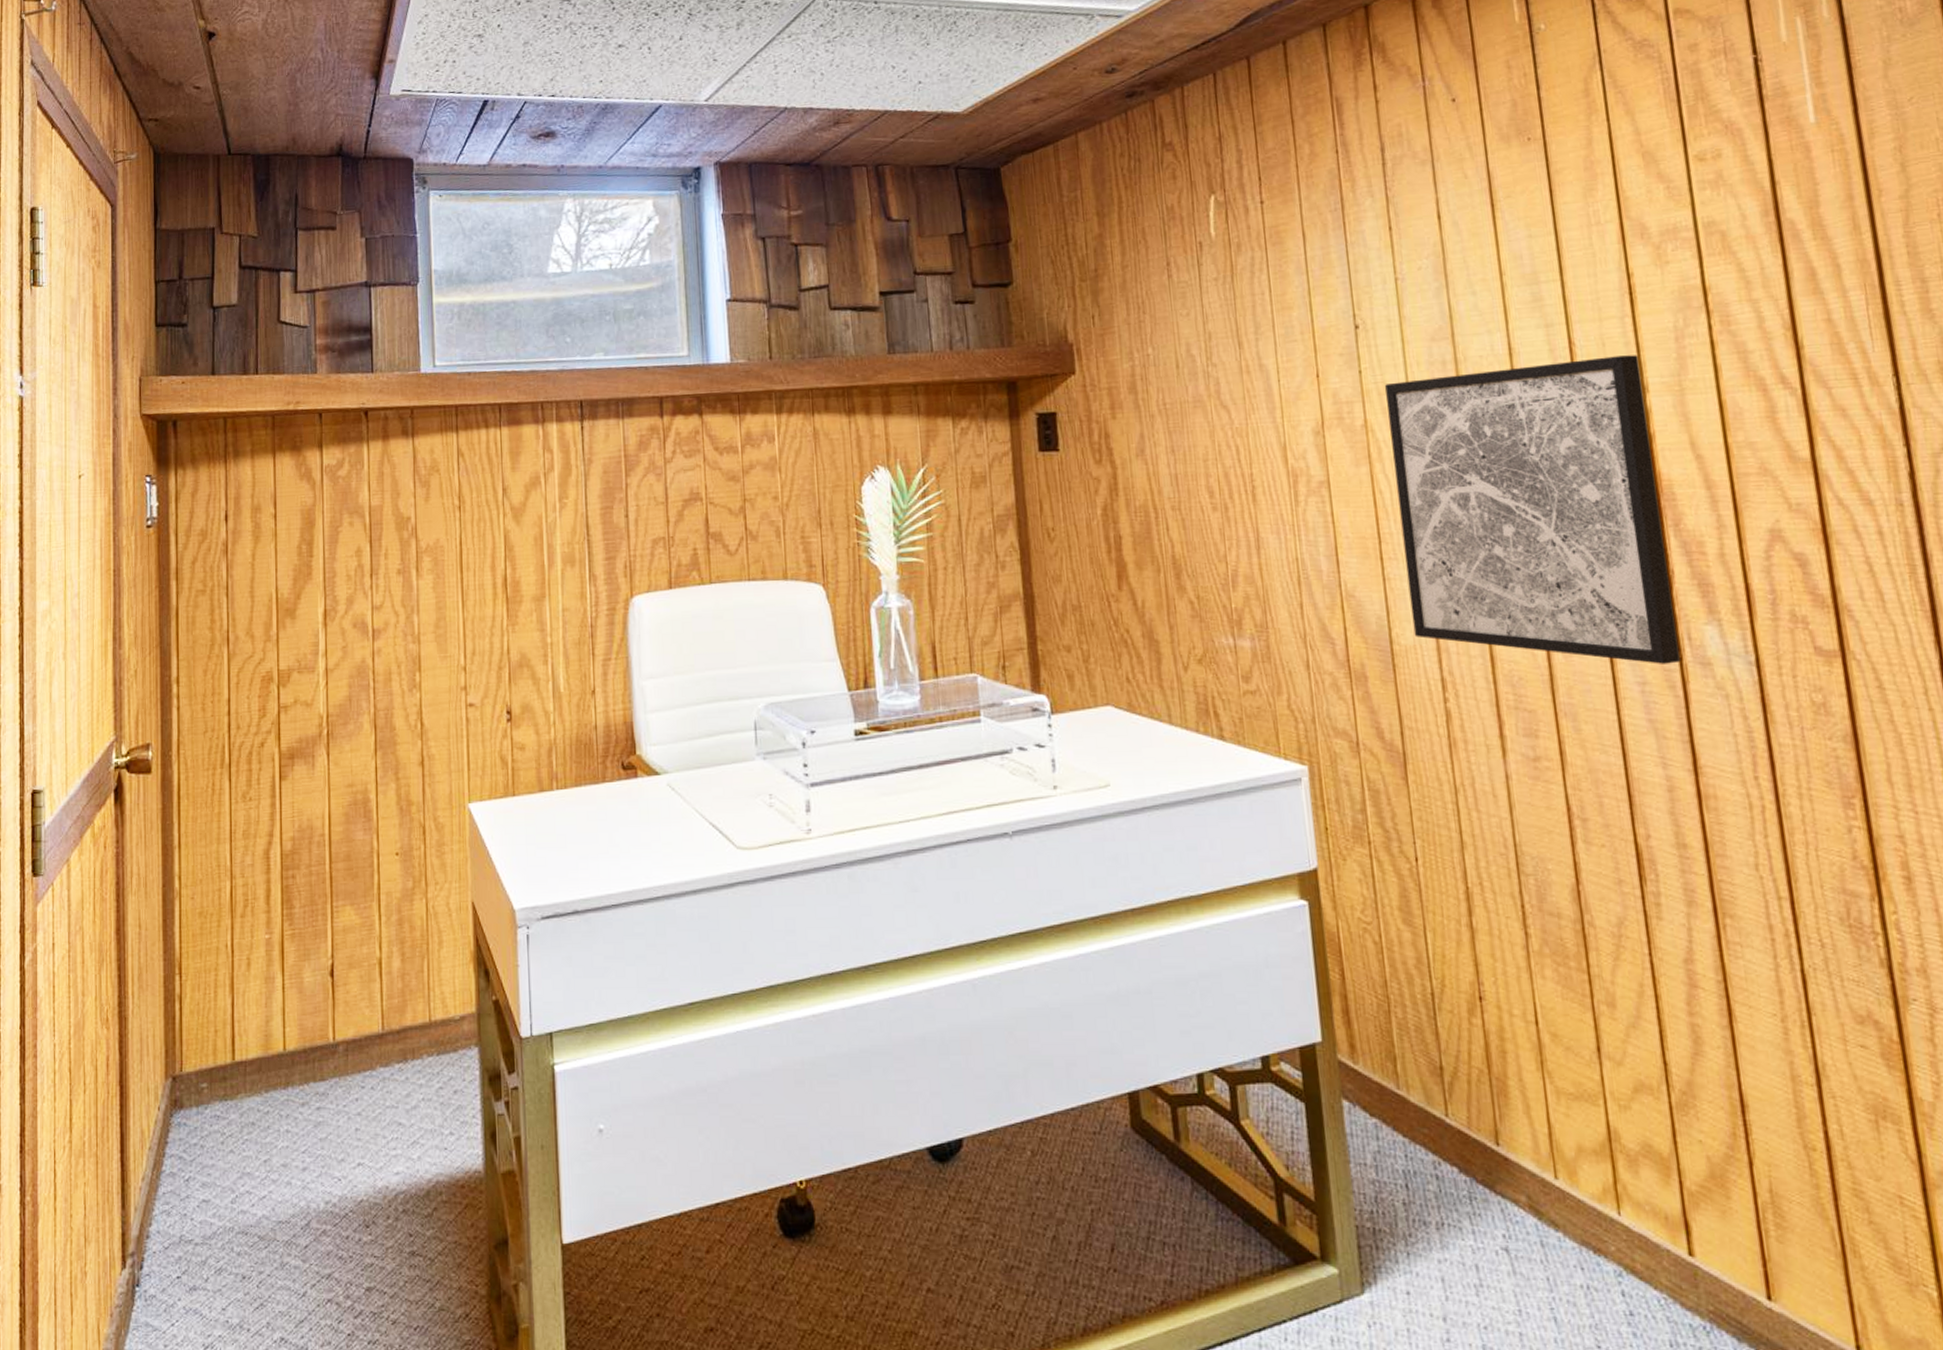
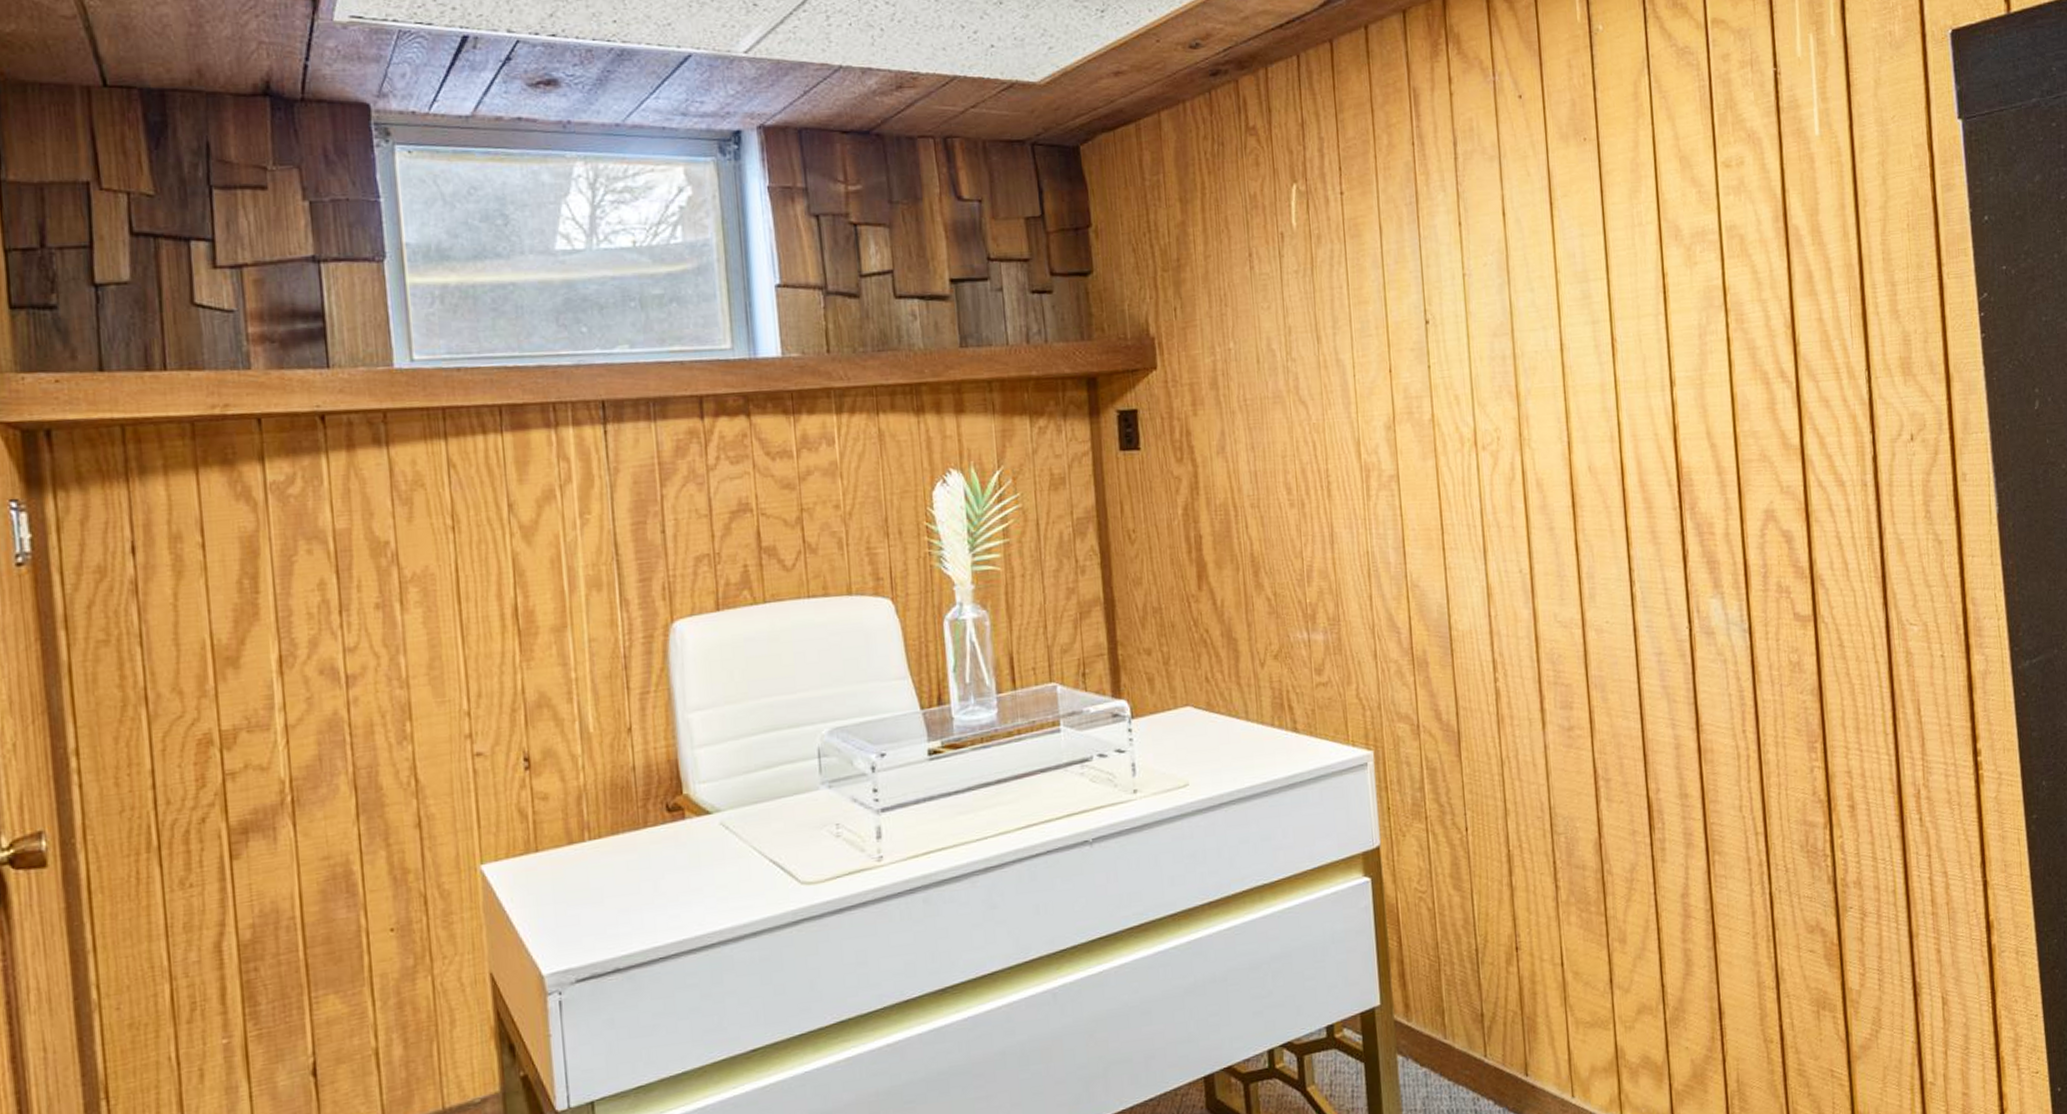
wall art: present [1385,355,1682,664] -> none [1451,351,1691,636]

